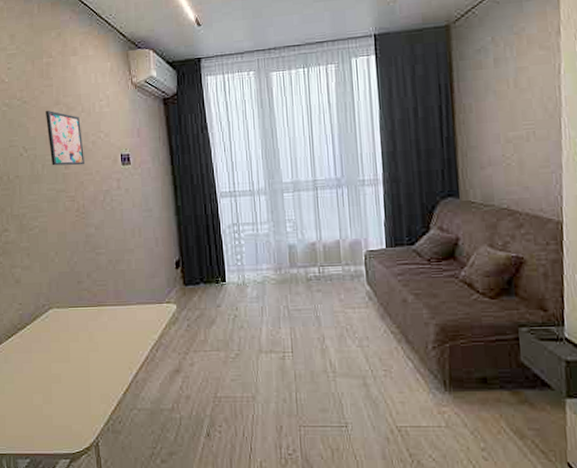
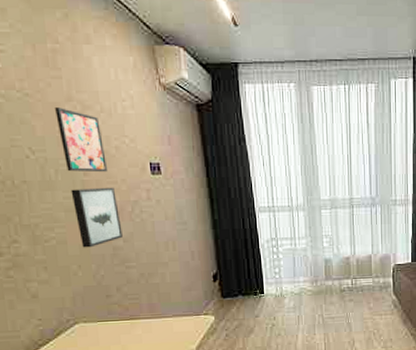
wall art: none [53,178,95,235] -> present [70,187,123,248]

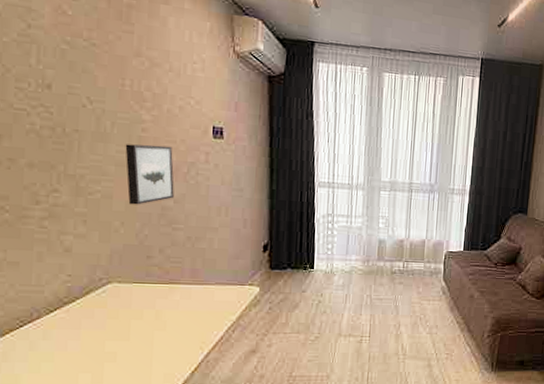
wall art: present [55,108,109,173] -> none [121,61,169,131]

